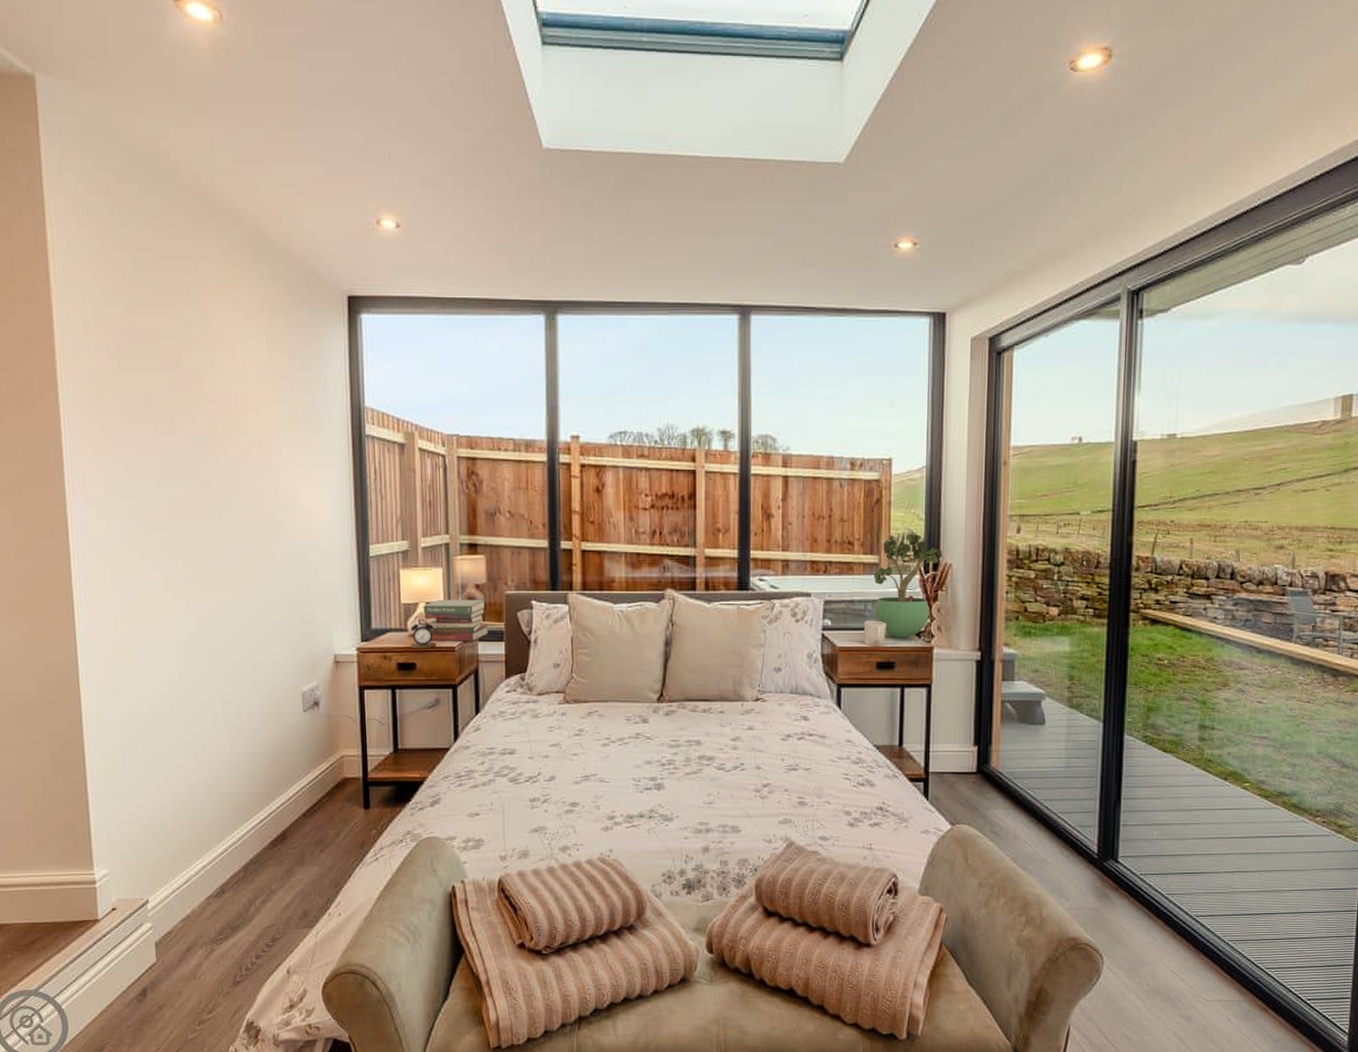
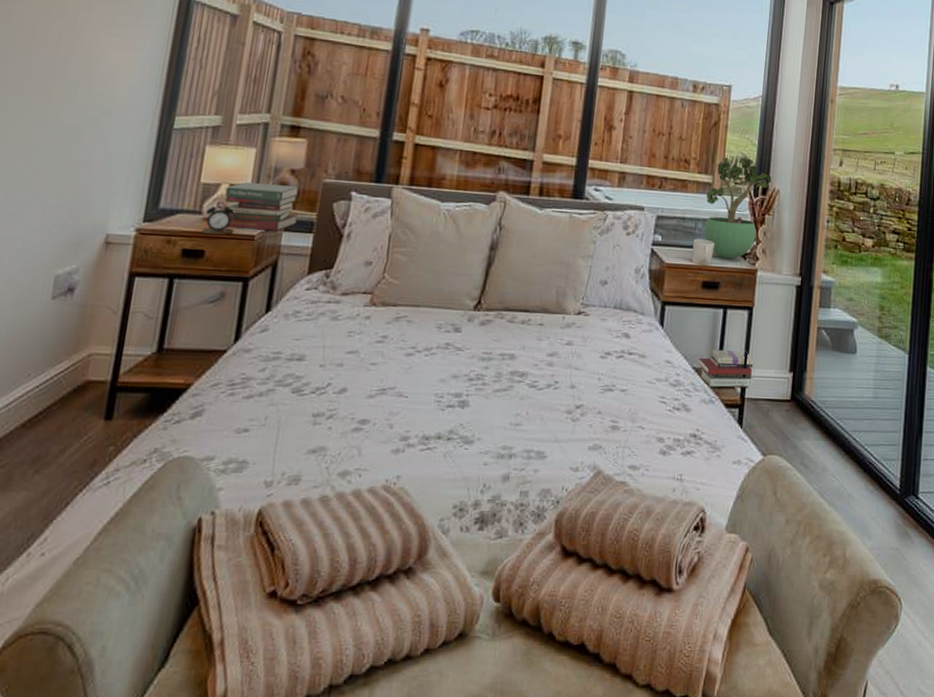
books: none [879,727,937,763] -> present [698,349,754,389]

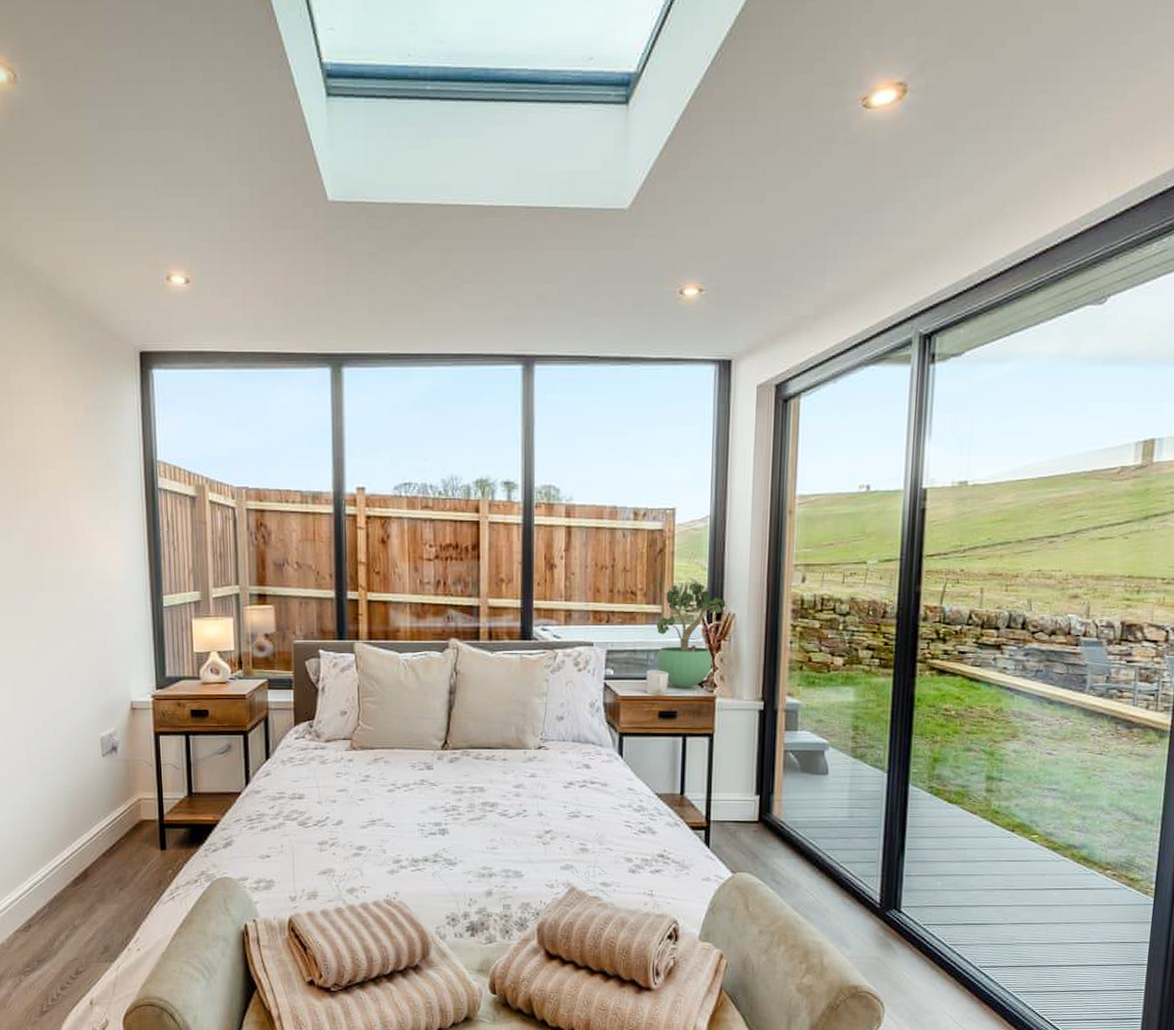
alarm clock: present [202,203,235,236] -> none [203,669,227,697]
books: present [225,182,299,231] -> none [215,649,278,690]
books: present [698,349,754,389] -> none [660,775,718,812]

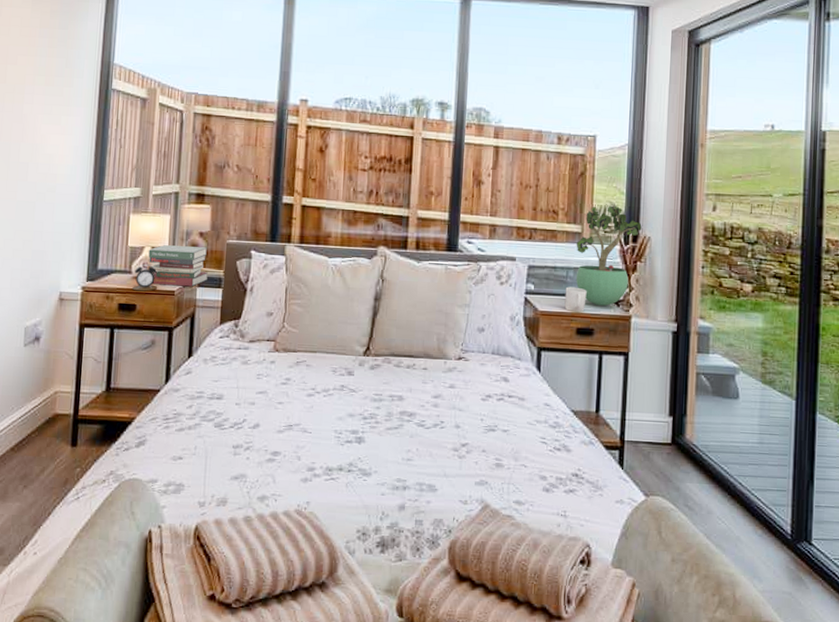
alarm clock: none [203,669,227,697] -> present [132,264,157,292]
books: none [215,649,278,690] -> present [148,245,208,287]

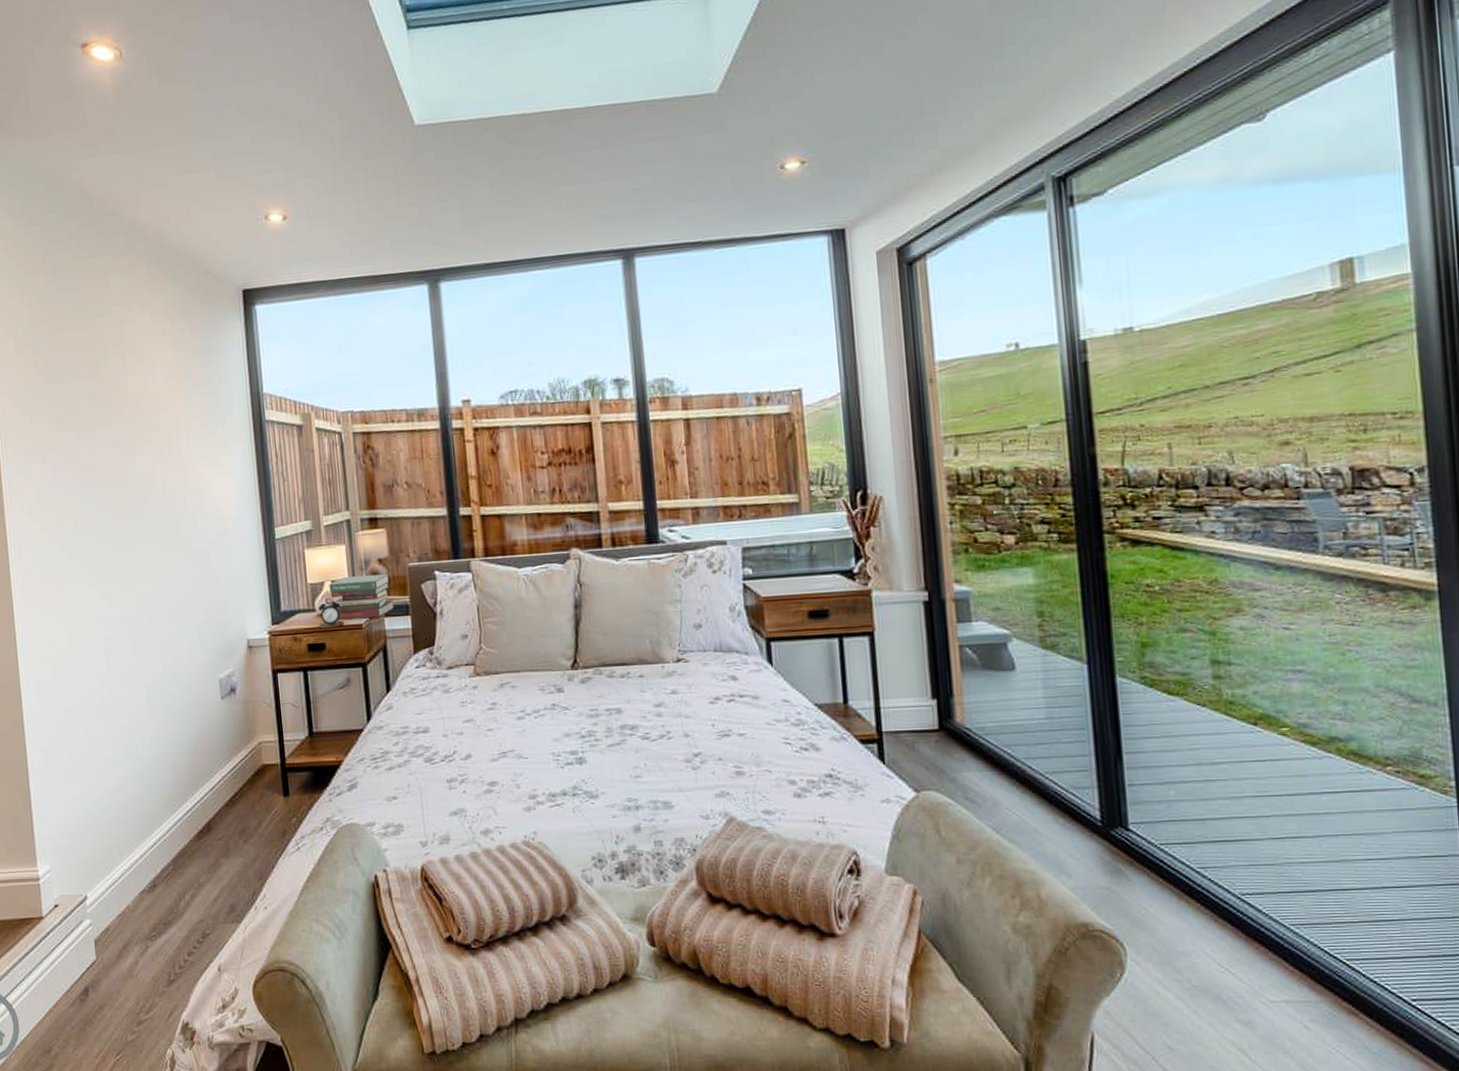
mug: present [564,286,587,313] -> none [789,564,816,594]
potted plant: present [575,206,642,307] -> none [794,466,871,583]

